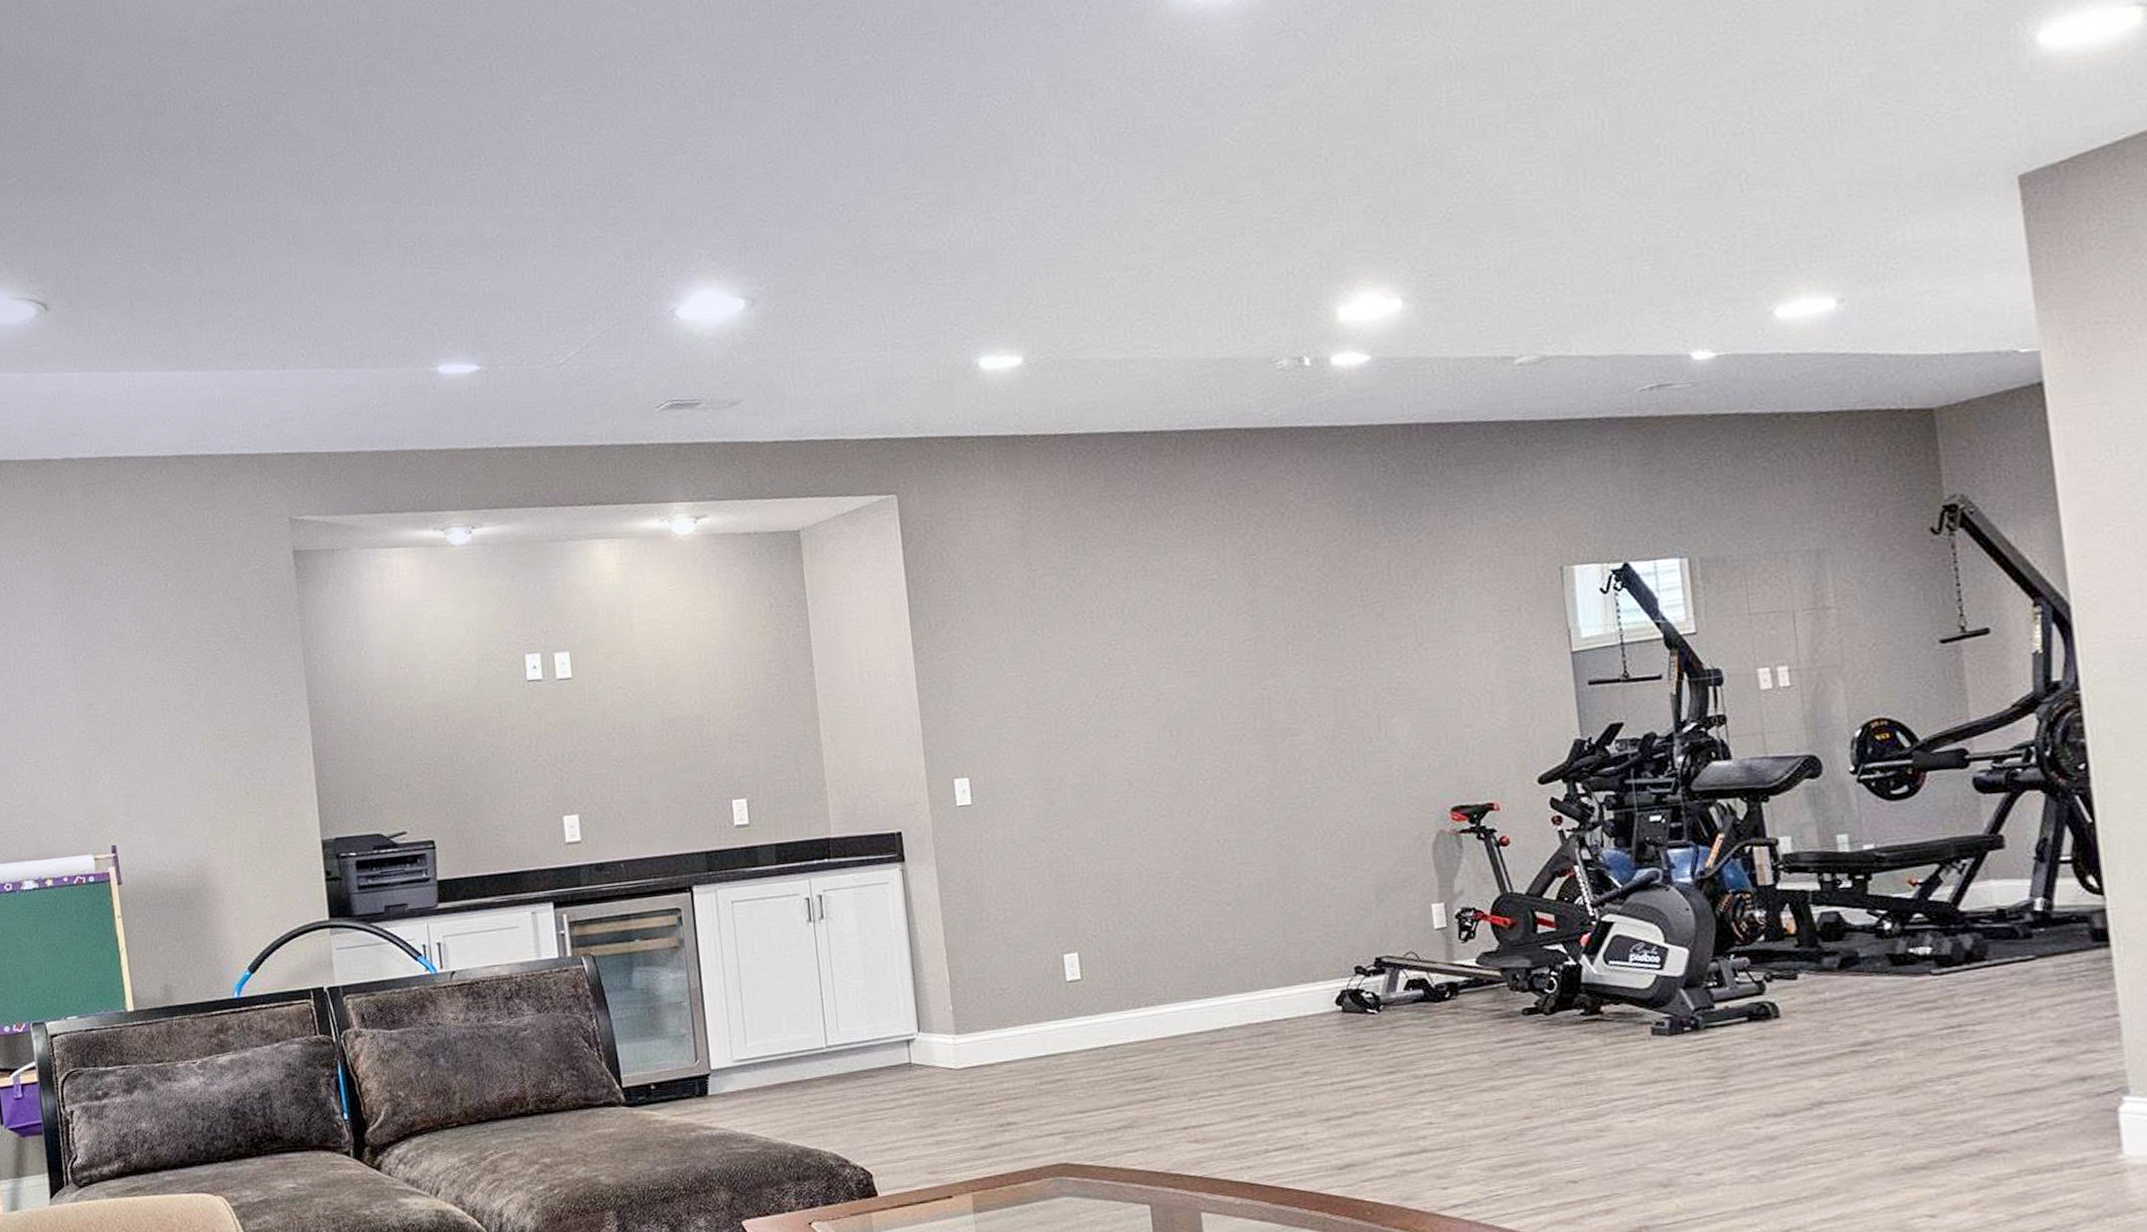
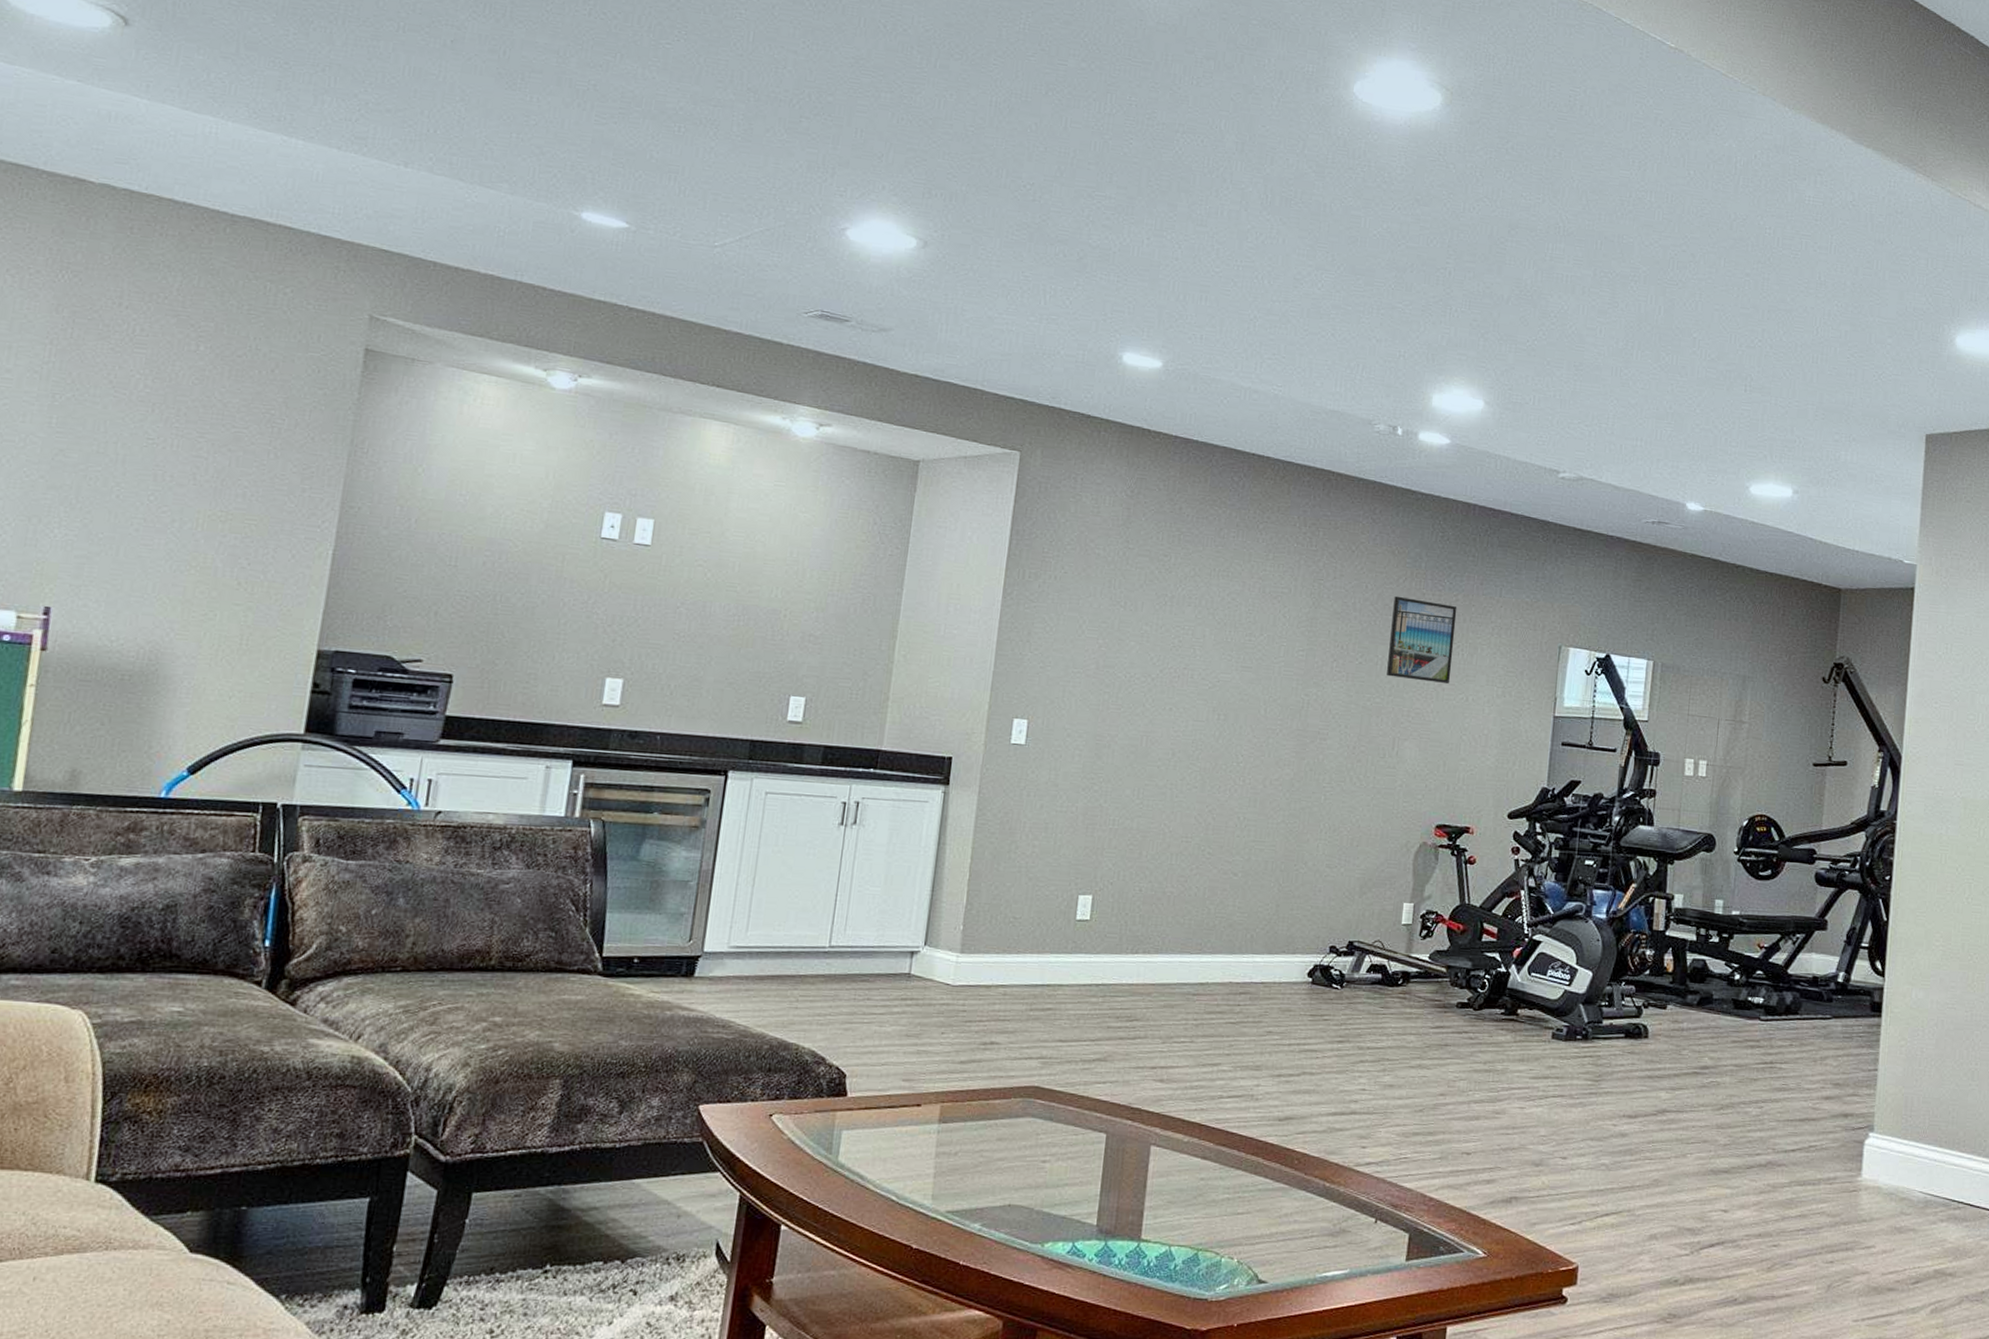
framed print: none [1343,548,1432,648] -> present [1387,596,1458,683]

